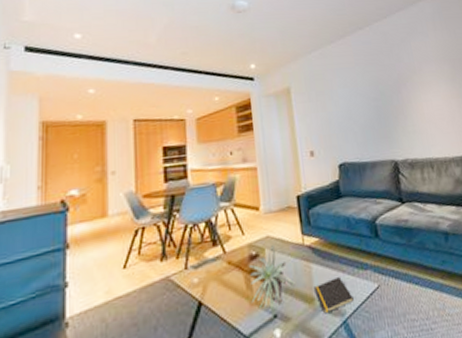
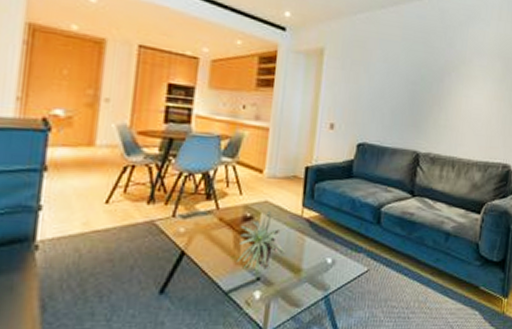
notepad: present [314,277,354,314] -> none [303,255,341,286]

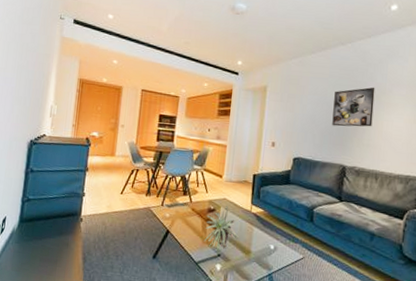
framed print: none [404,55,454,104] -> present [332,87,375,127]

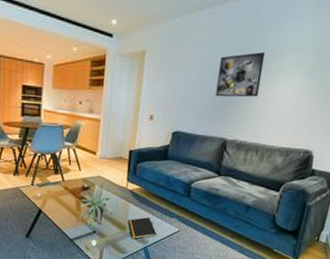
notepad: none [252,242,281,265] -> present [127,217,157,239]

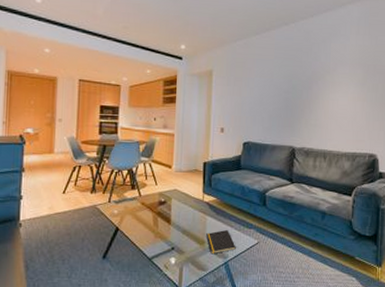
plant: present [78,184,114,227] -> none [156,197,192,244]
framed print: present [215,51,266,97] -> none [280,66,320,108]

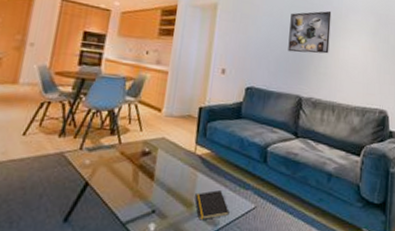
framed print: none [280,66,320,108] -> present [288,10,332,54]

